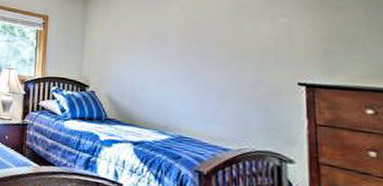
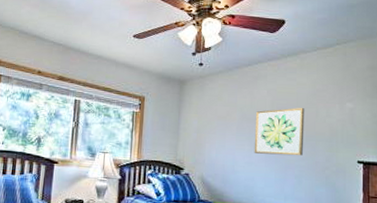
wall art: none [167,24,227,75] -> present [254,108,305,156]

